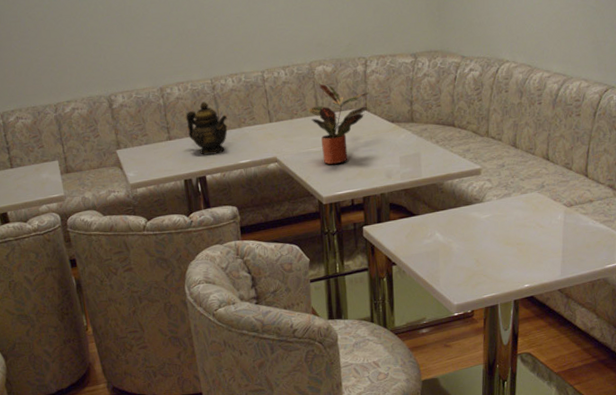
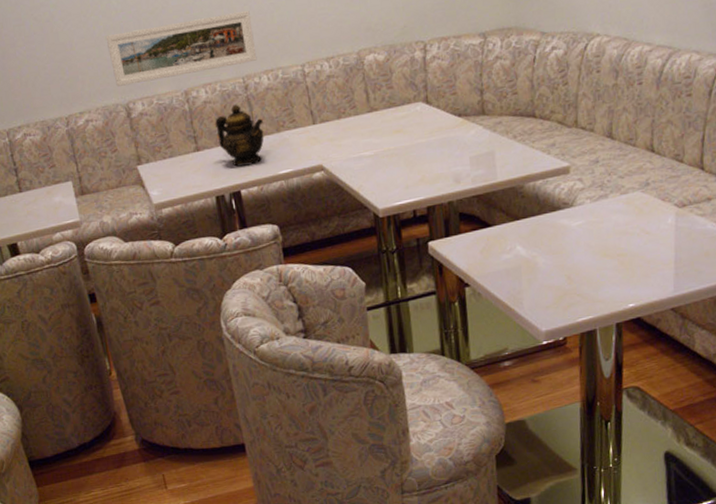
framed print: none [92,21,224,80] -> present [105,10,257,87]
potted plant: present [308,83,369,165] -> none [357,75,431,172]

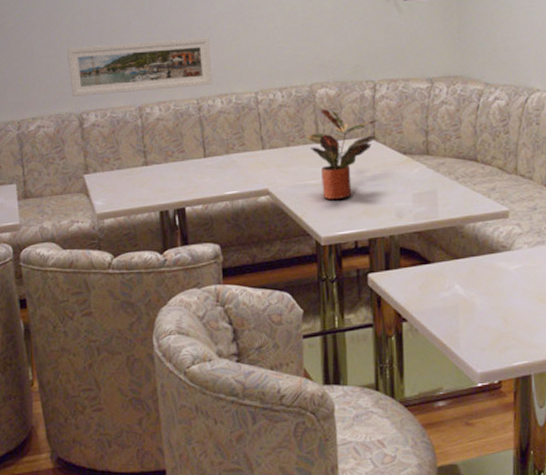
teapot: present [215,104,264,167] -> none [166,124,214,184]
potted plant: none [357,75,431,172] -> present [306,108,378,201]

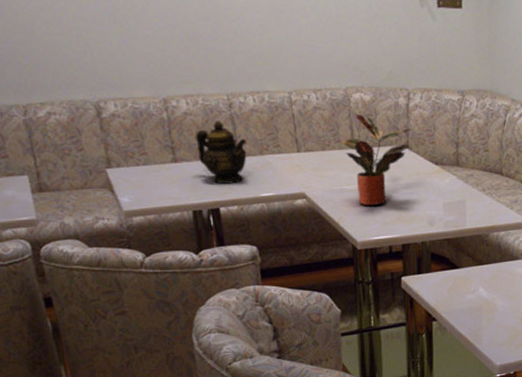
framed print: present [66,37,213,97] -> none [74,25,243,83]
teapot: none [166,124,214,184] -> present [196,120,247,184]

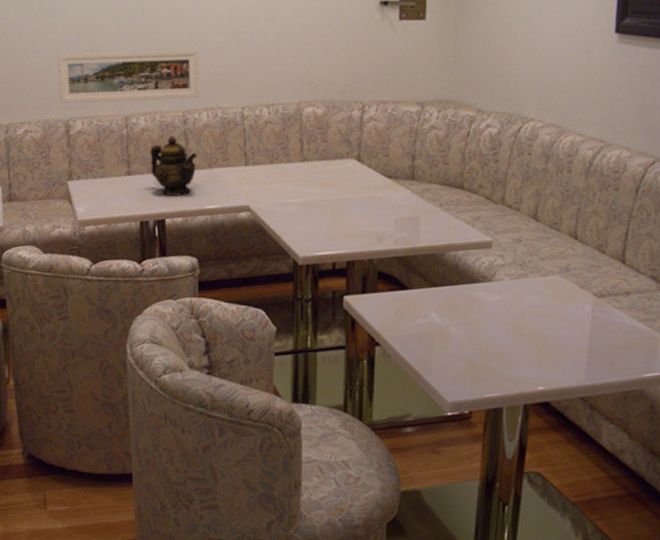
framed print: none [74,25,243,83] -> present [57,49,200,103]
potted plant: present [342,113,412,207] -> none [290,127,365,221]

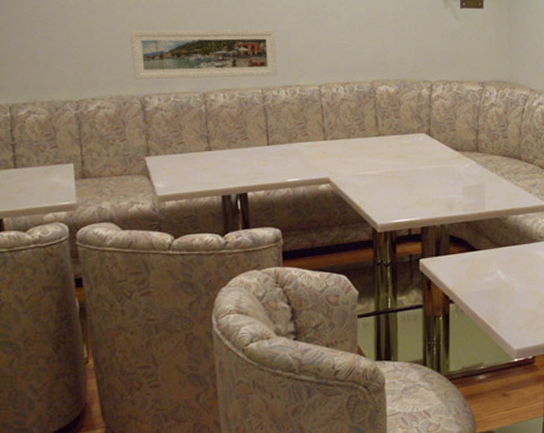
teapot: present [150,136,198,196] -> none [230,112,278,170]

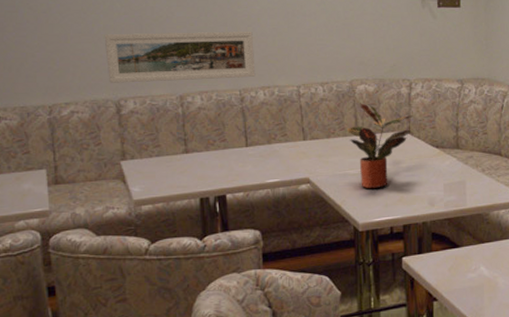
potted plant: none [366,104,434,191] -> present [346,103,413,190]

